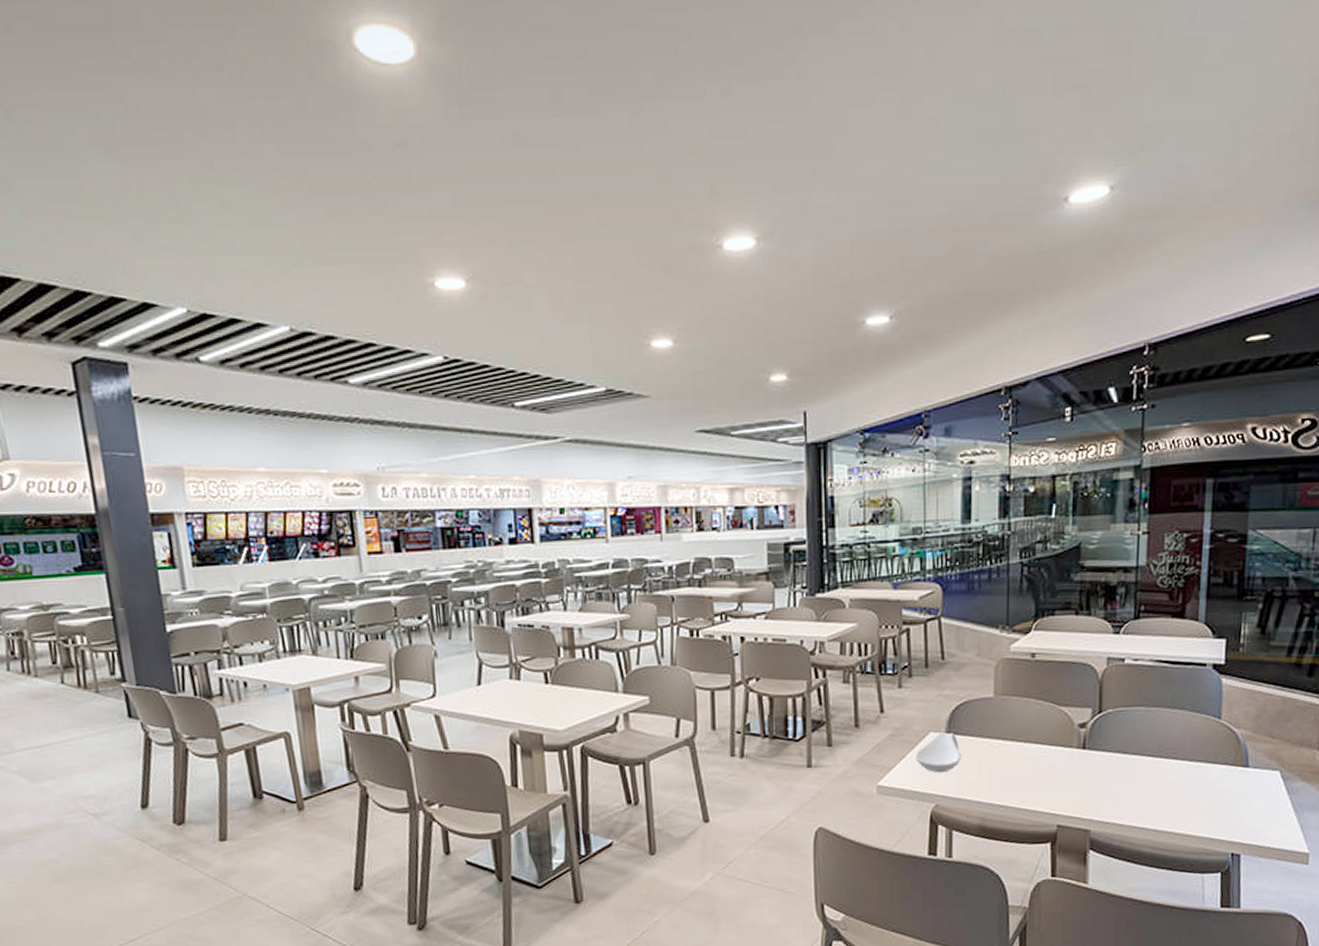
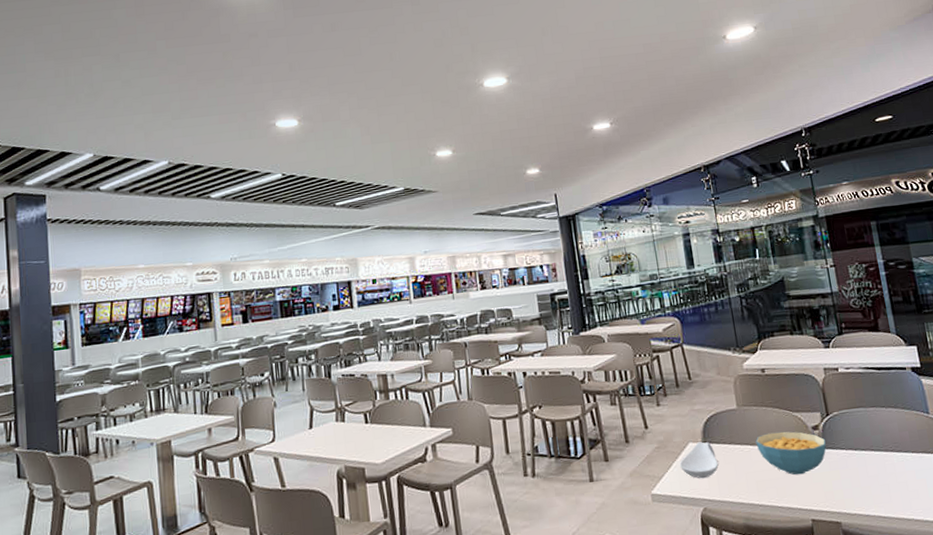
cereal bowl: none [1009,727,1092,777] -> present [755,431,826,475]

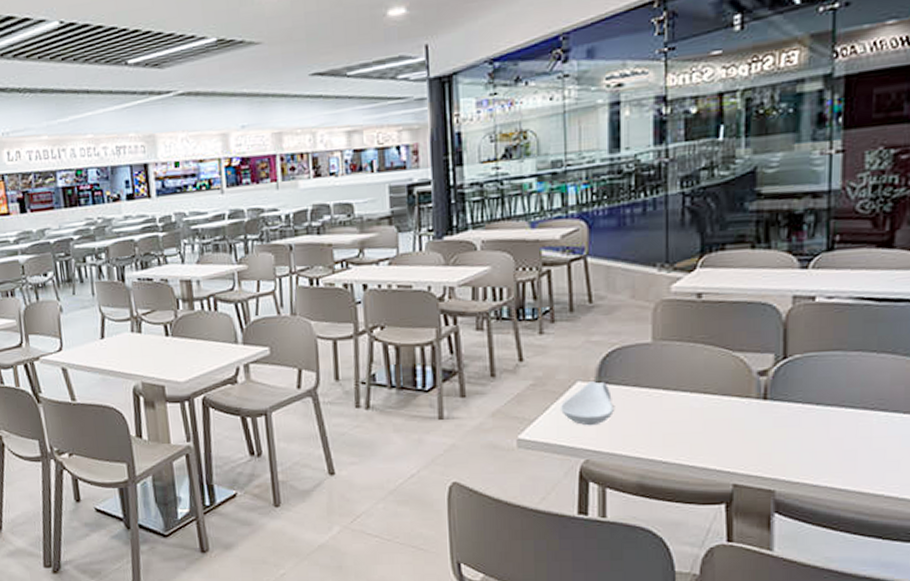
cereal bowl: present [755,431,826,475] -> none [671,375,776,430]

